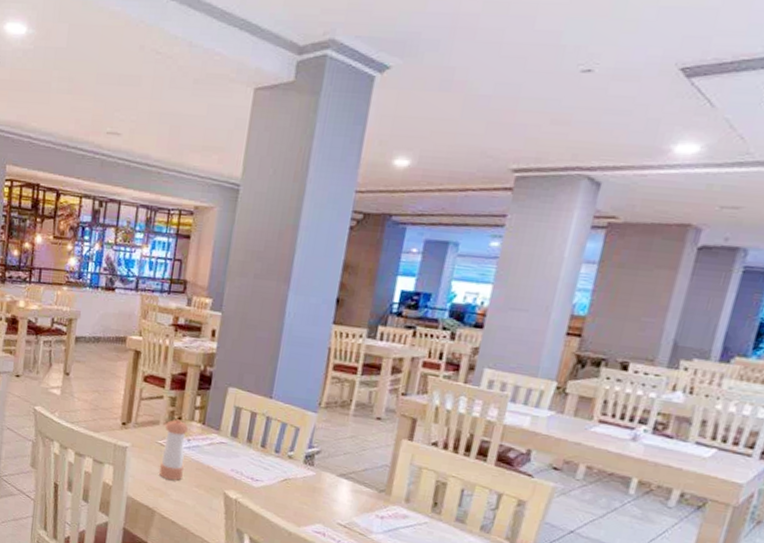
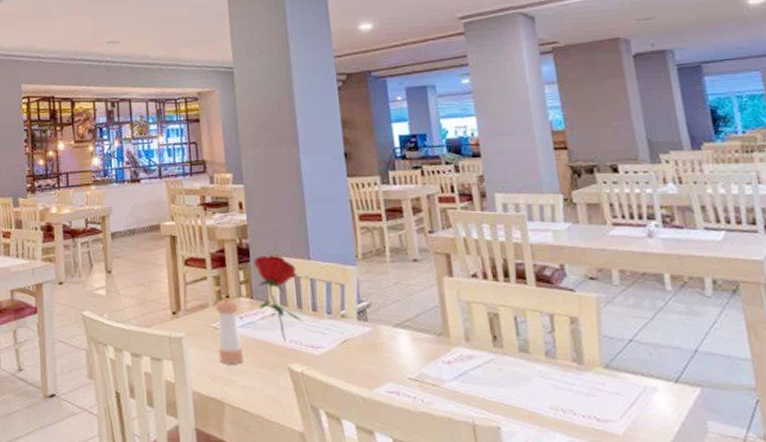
flower: none [209,385,256,469] -> present [253,253,304,341]

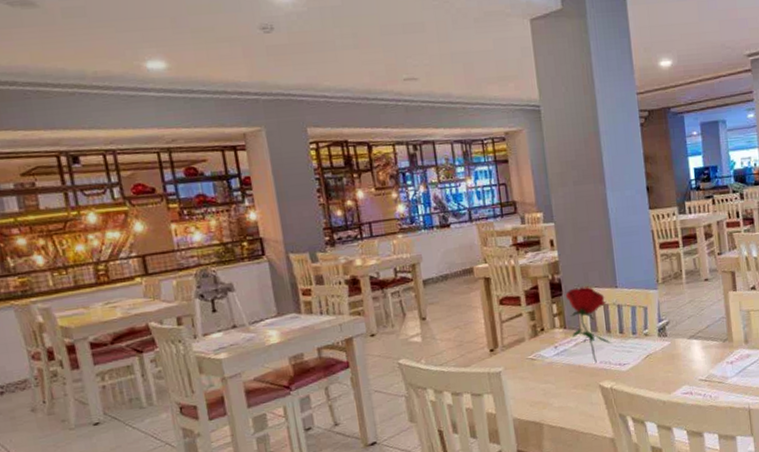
pepper shaker: present [216,298,243,364] -> none [531,330,559,390]

